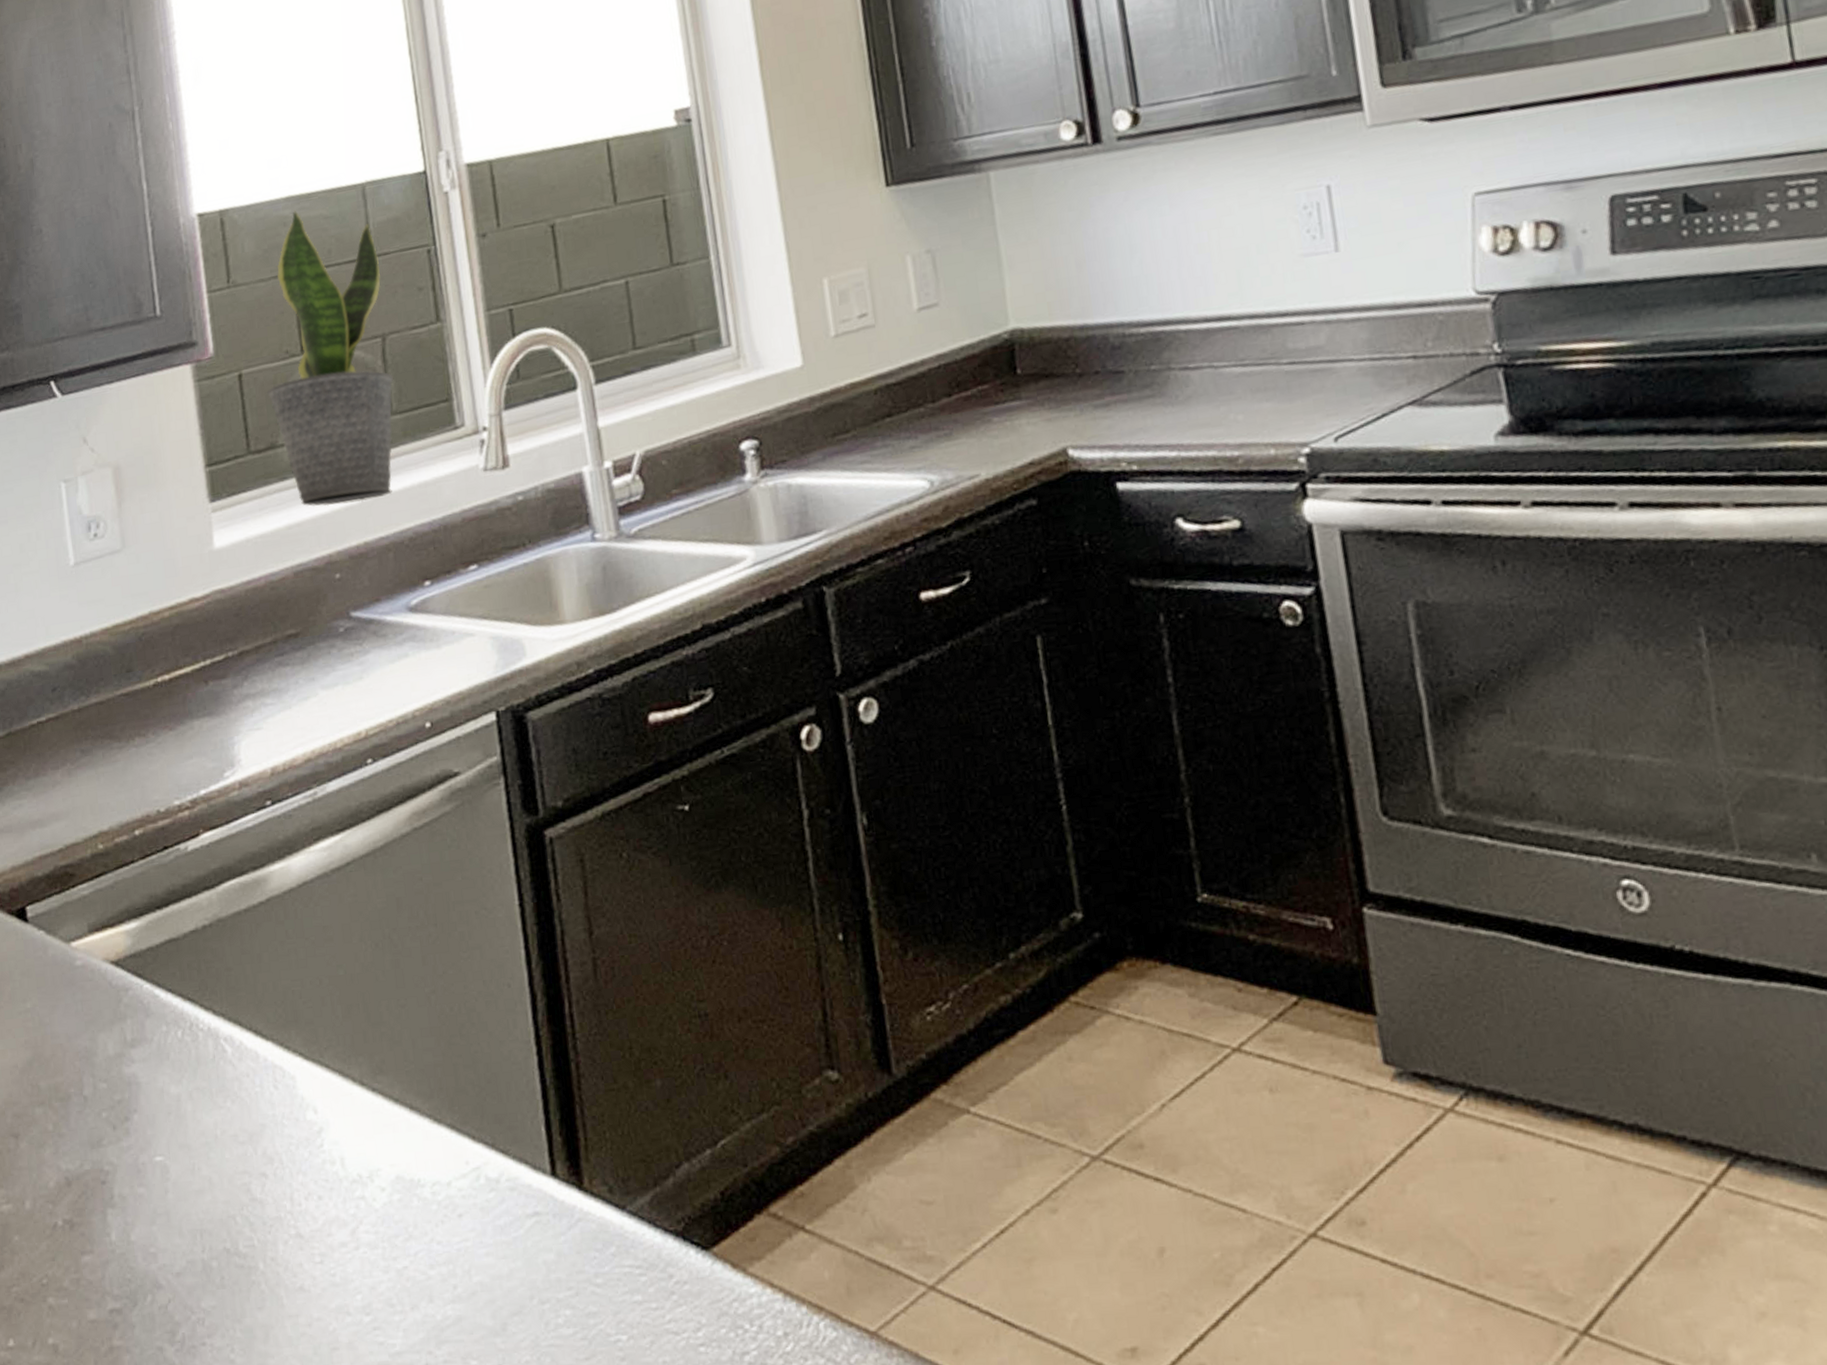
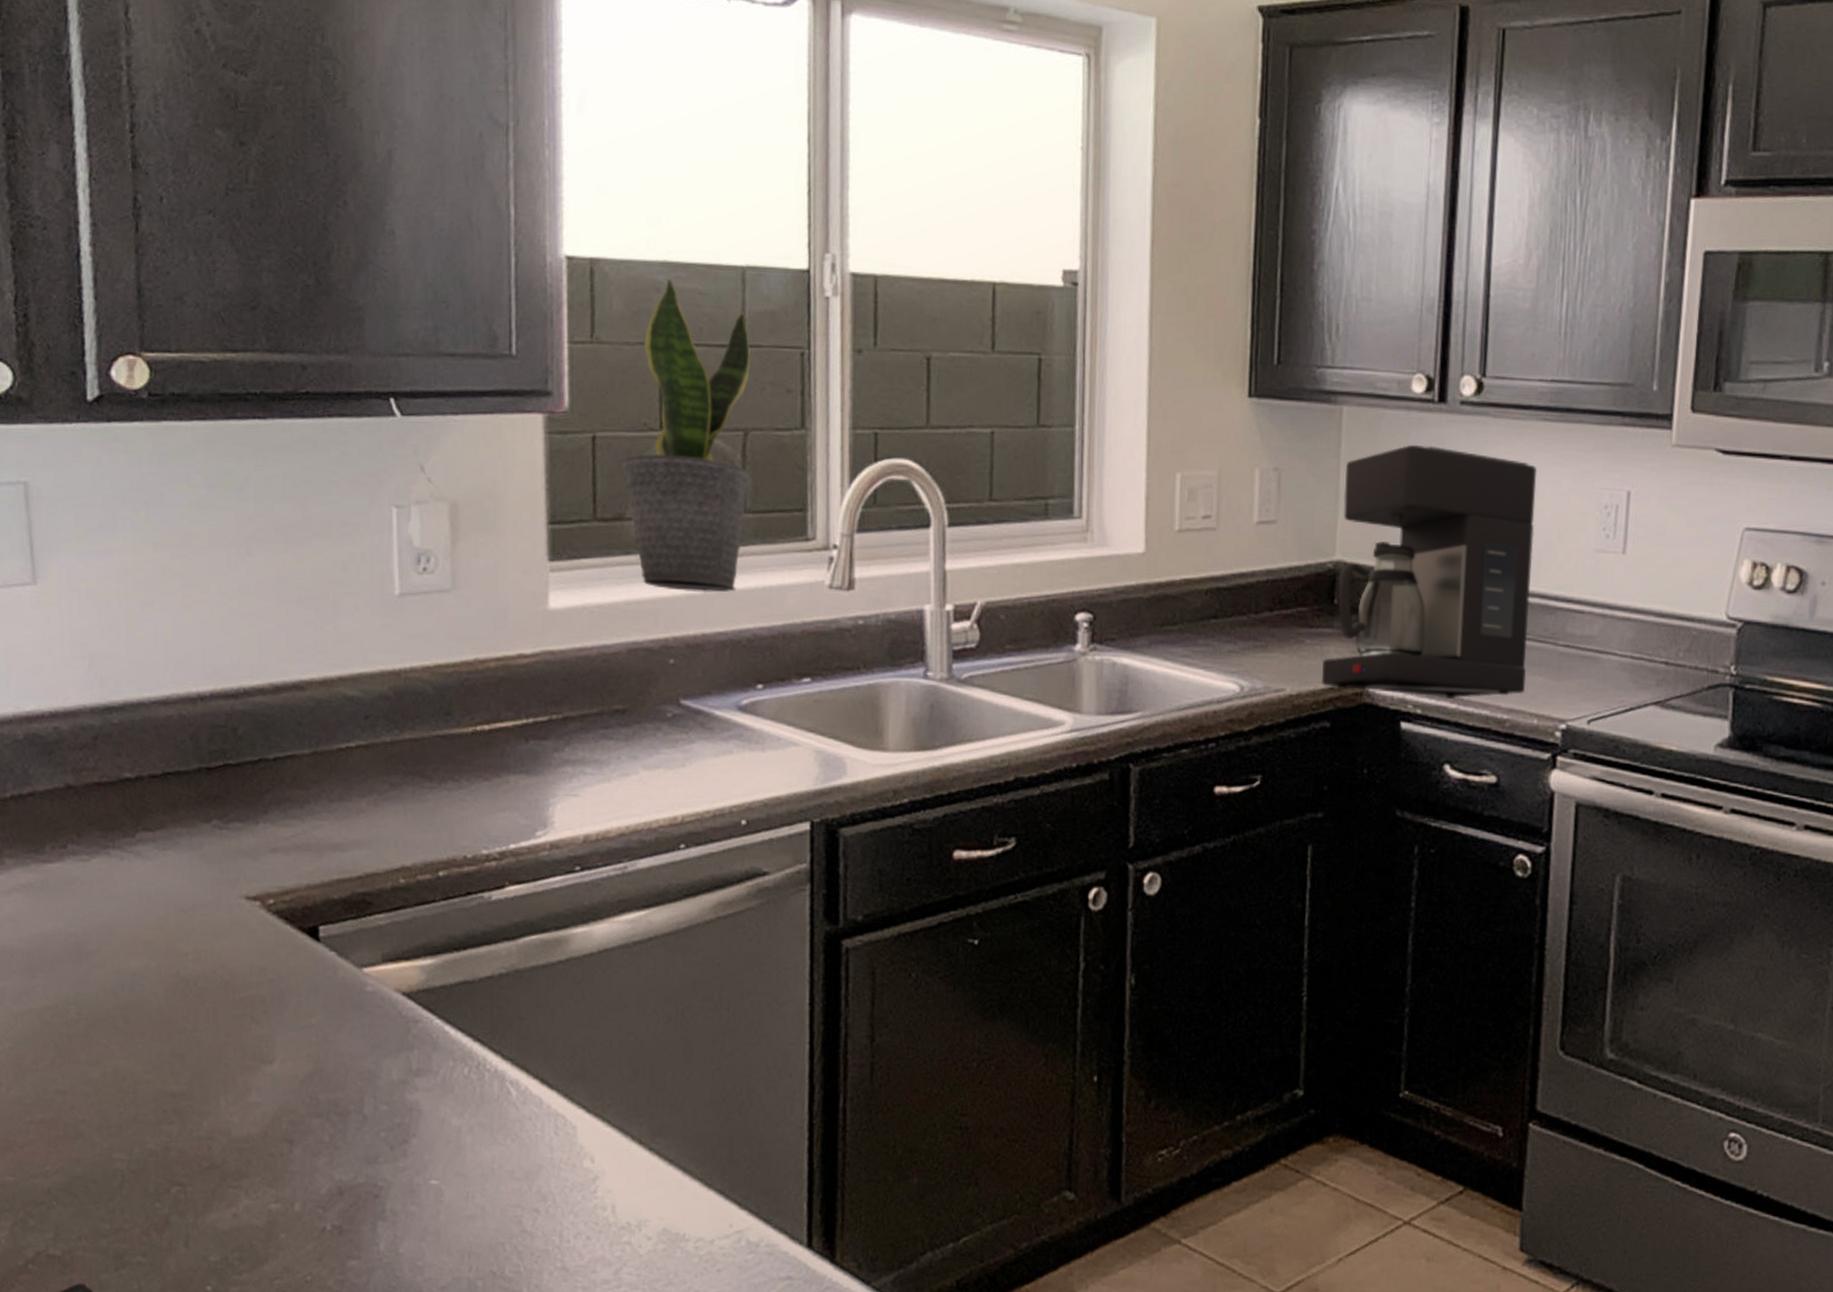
coffee maker: none [1004,182,1254,463] -> present [1322,444,1538,699]

